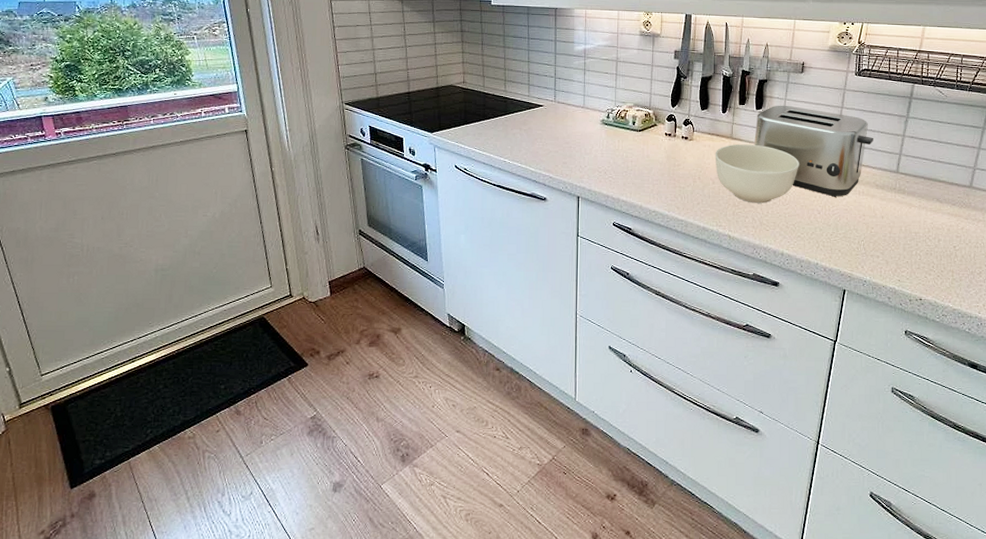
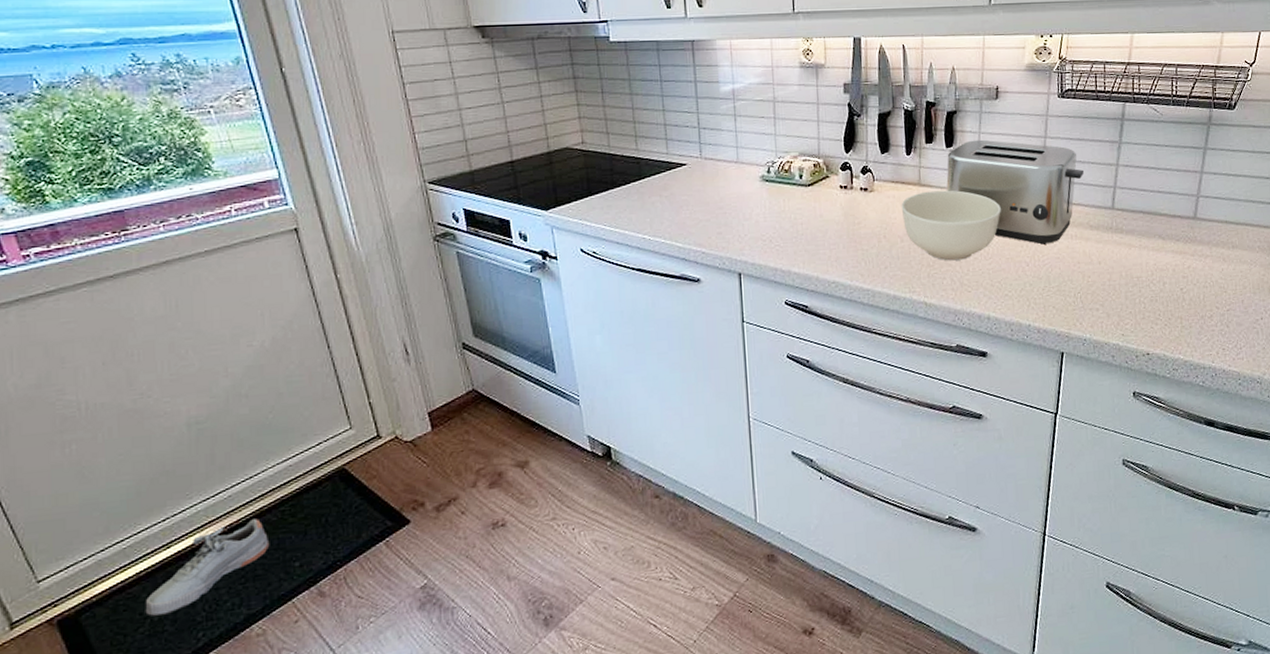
athletic shoe: none [112,348,205,412] -> present [145,519,270,616]

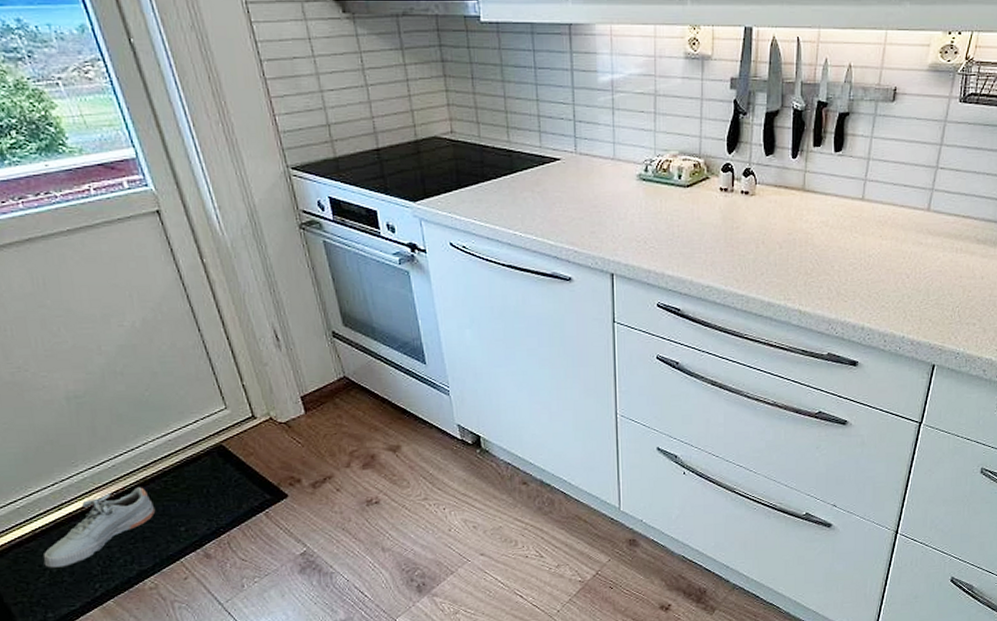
bowl: present [901,190,1001,261] -> none [782,196,886,270]
toaster: present [946,139,1084,245] -> none [832,144,977,257]

